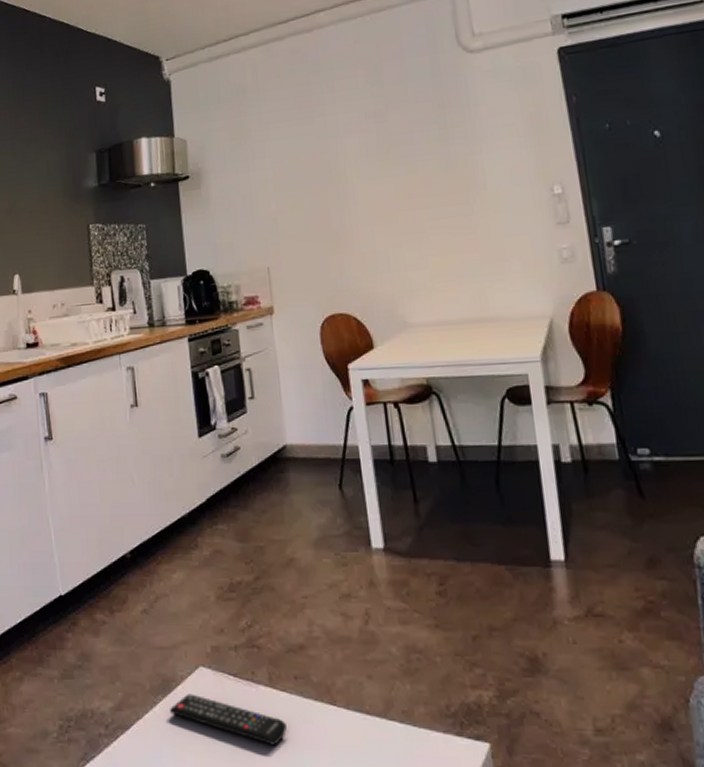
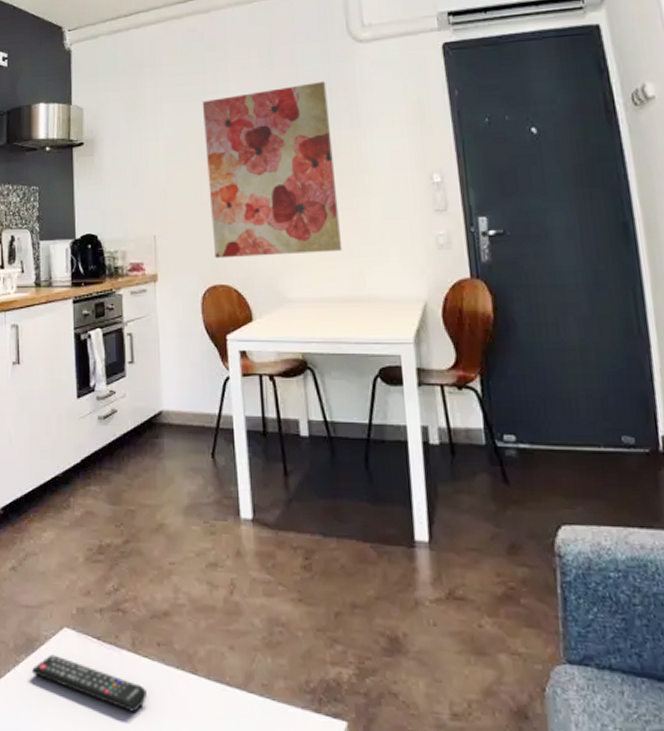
wall art: none [309,96,463,287] -> present [202,82,343,259]

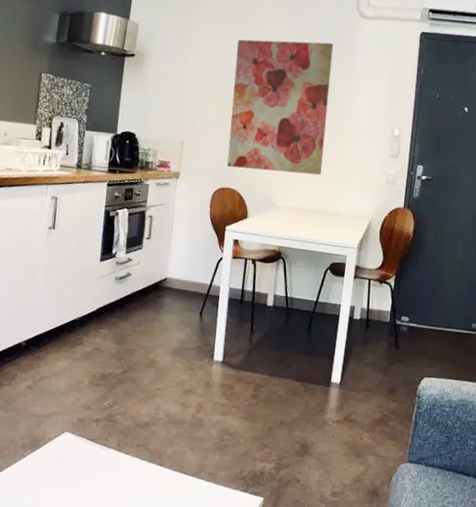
remote control: present [32,654,147,712] -> none [35,451,124,492]

